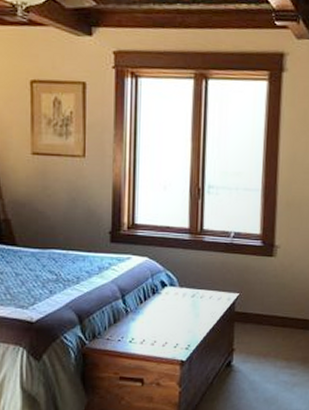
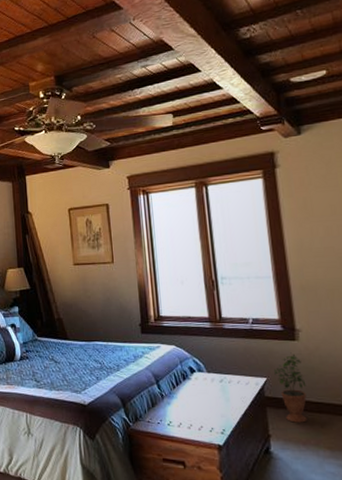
potted plant: none [248,268,276,337] -> present [274,352,308,423]

